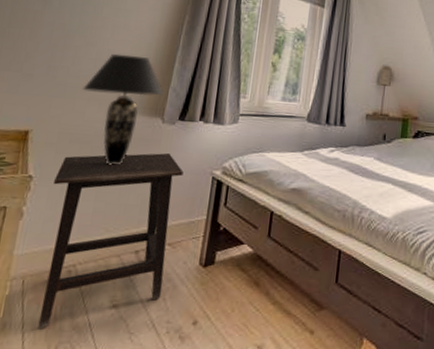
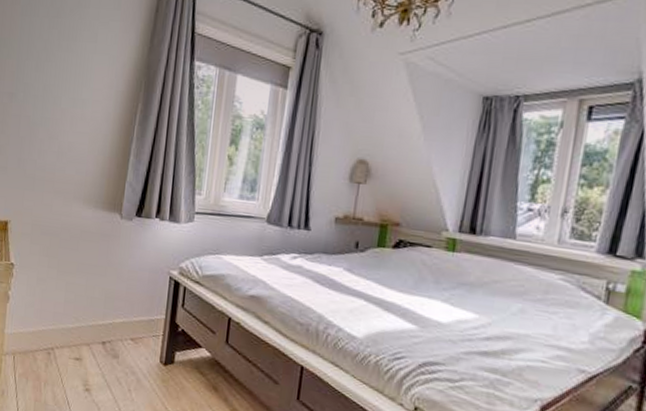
side table: present [37,153,184,329] -> none [28,247,142,400]
table lamp: present [82,53,164,165] -> none [48,146,121,259]

